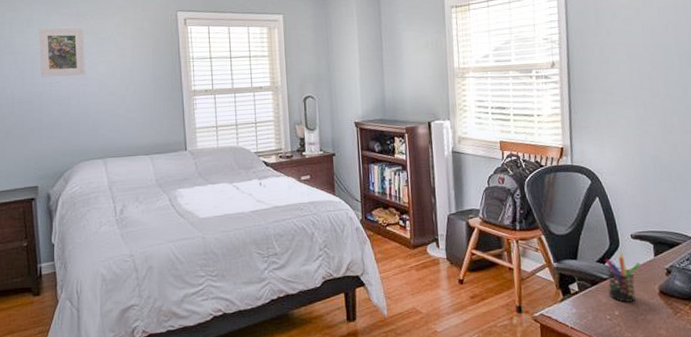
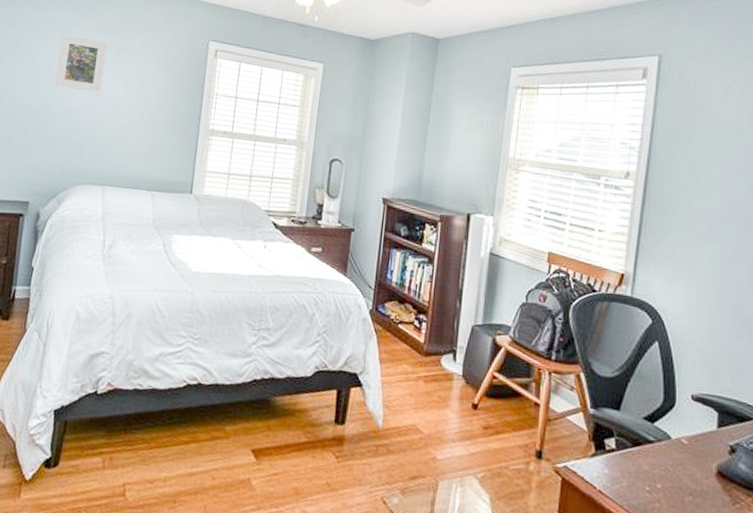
pen holder: present [605,252,641,303] -> none [652,413,698,477]

